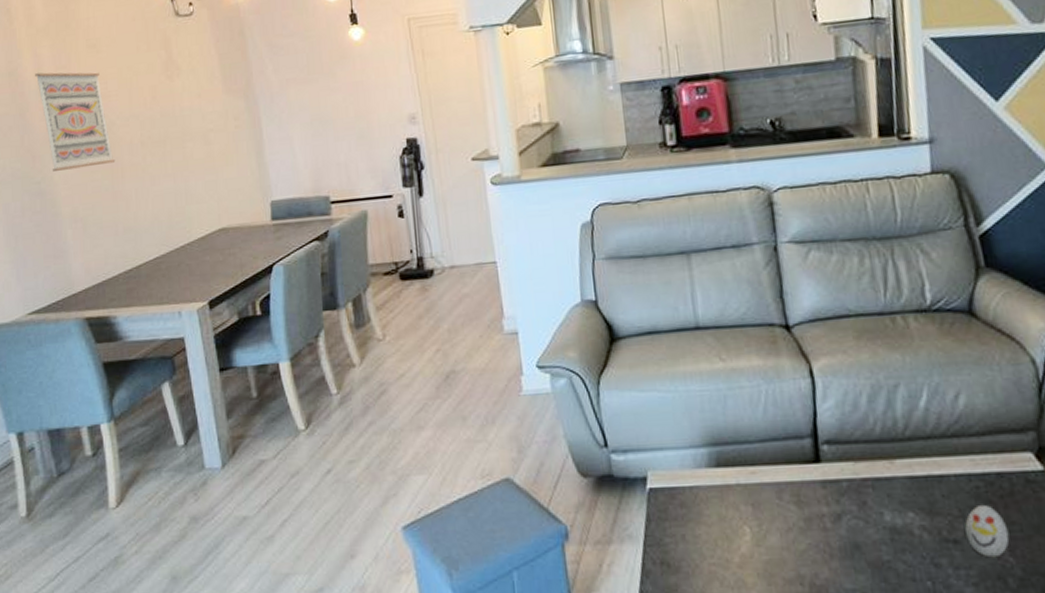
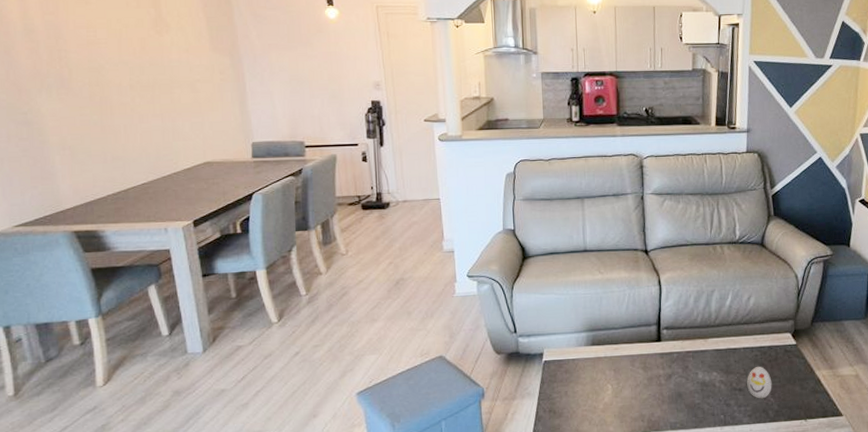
wall art: present [35,72,116,171] -> none [21,16,105,104]

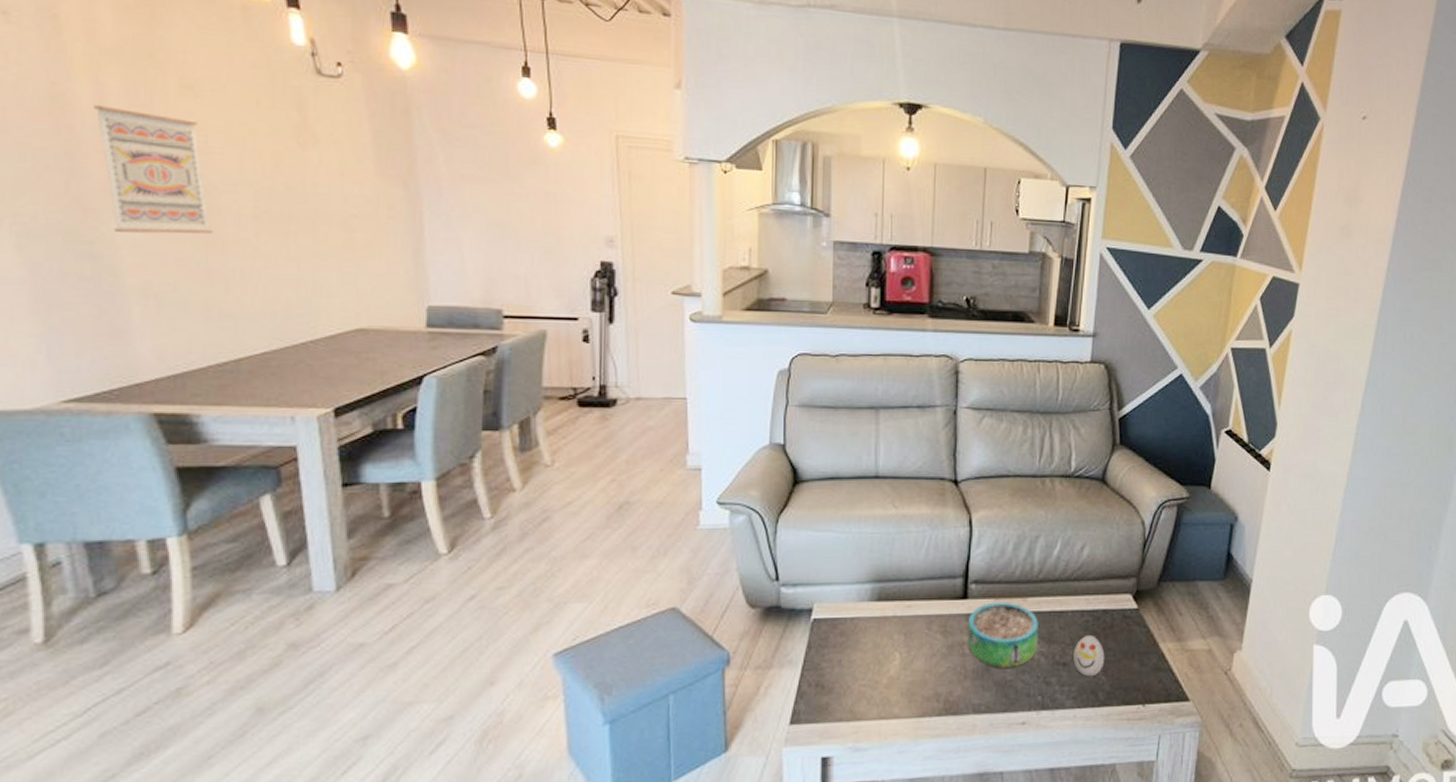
wall art: none [21,16,105,104] -> present [94,105,214,234]
decorative bowl: none [662,342,718,395] -> present [968,602,1038,669]

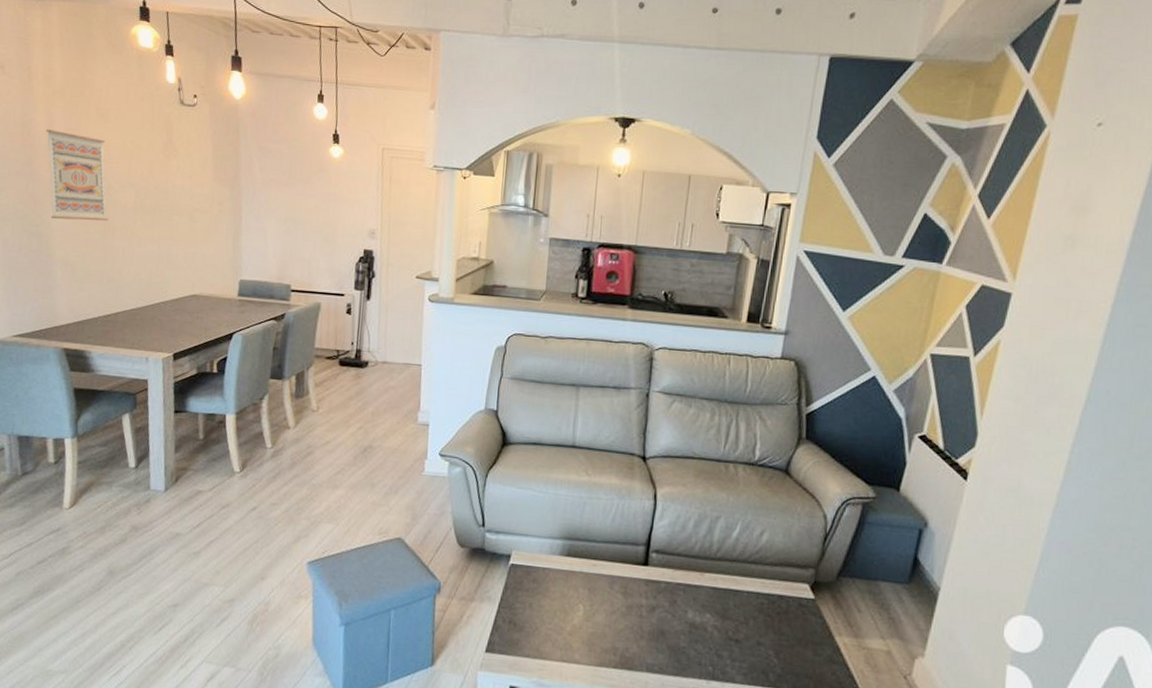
decorative bowl: present [968,602,1038,669] -> none [646,572,714,637]
decorative egg: present [1073,634,1105,677] -> none [746,616,778,657]

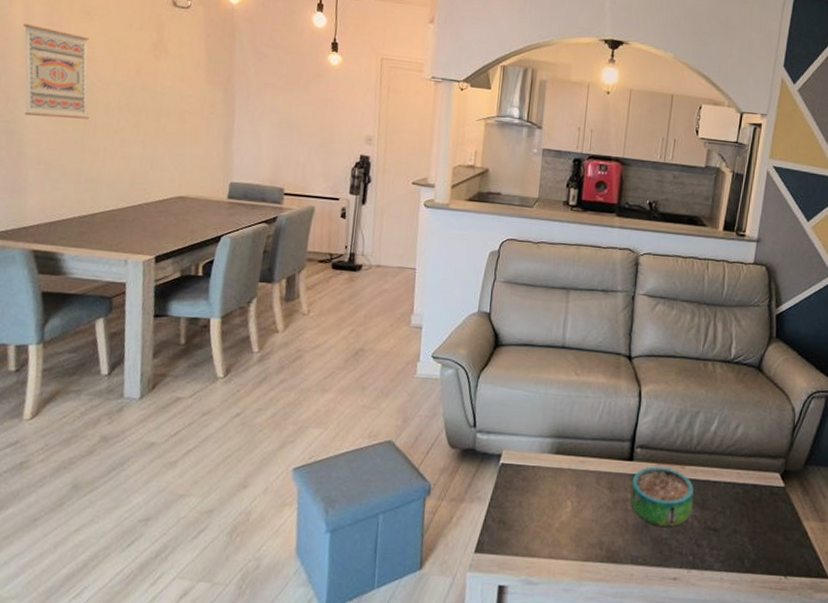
decorative bowl: none [646,572,714,637] -> present [631,466,694,528]

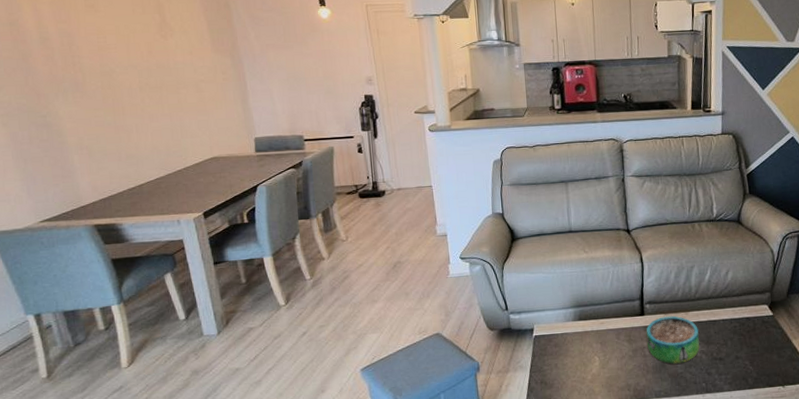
wall art: present [23,24,90,120] -> none [36,25,117,107]

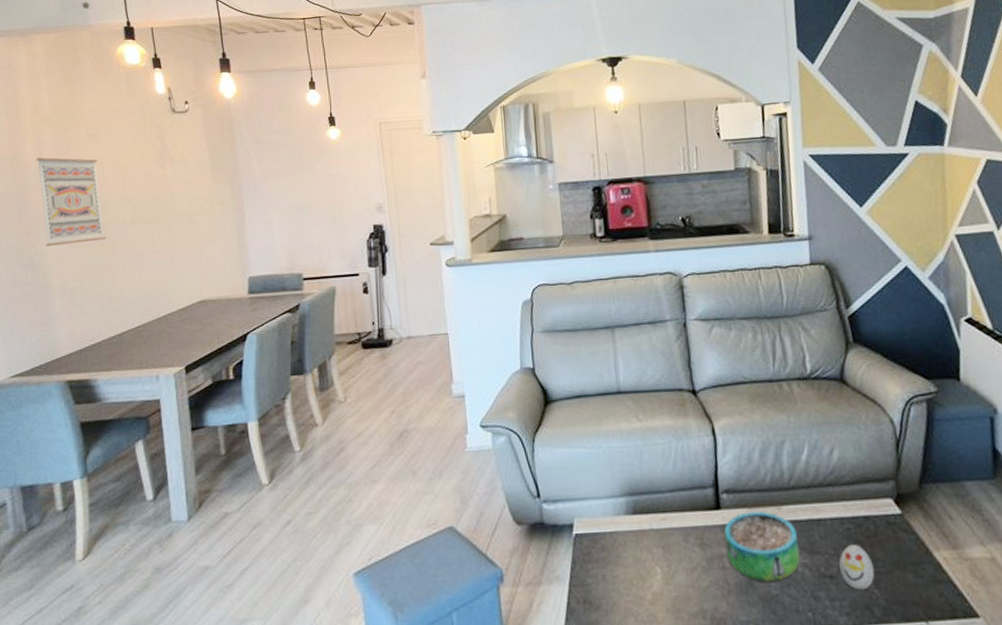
wall art: none [36,25,117,107] -> present [36,157,107,246]
decorative egg: none [727,336,751,367] -> present [839,543,875,590]

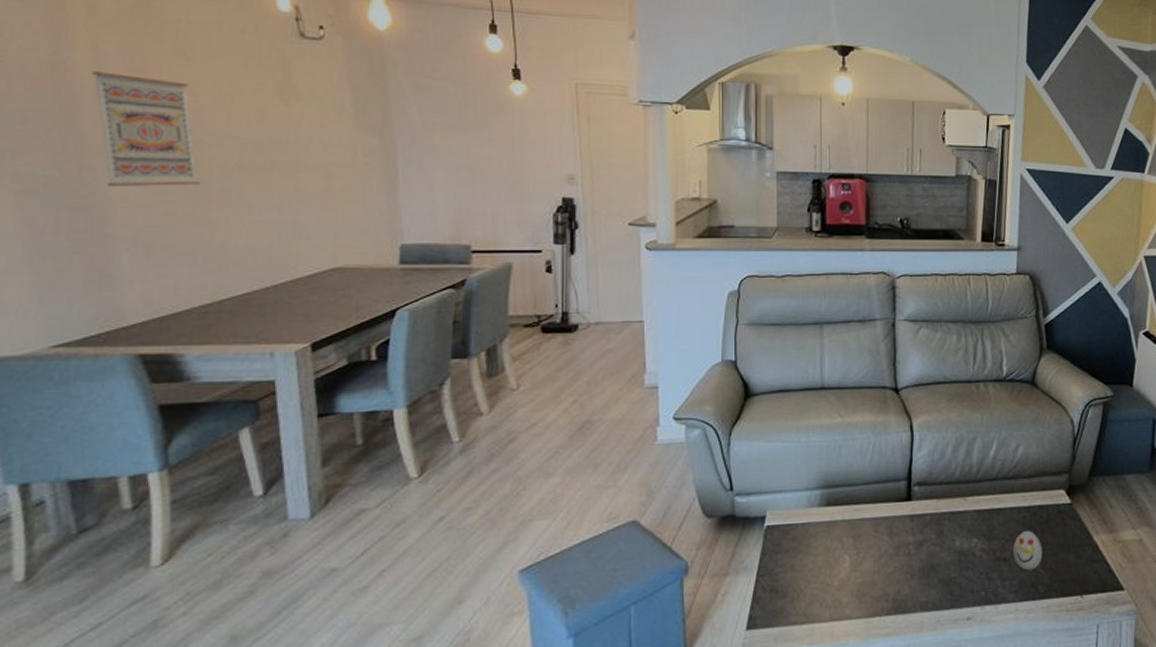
decorative bowl: present [724,511,800,583] -> none [912,501,979,567]

